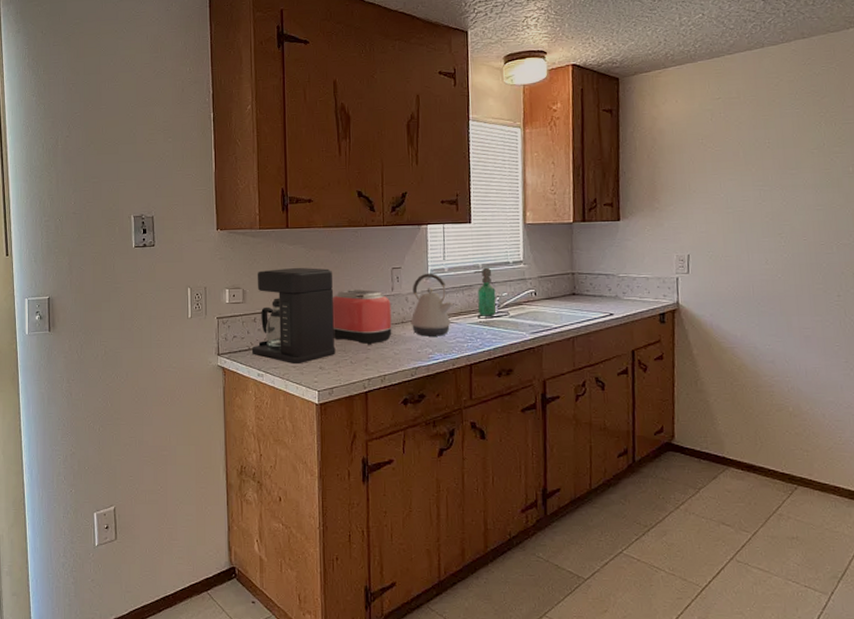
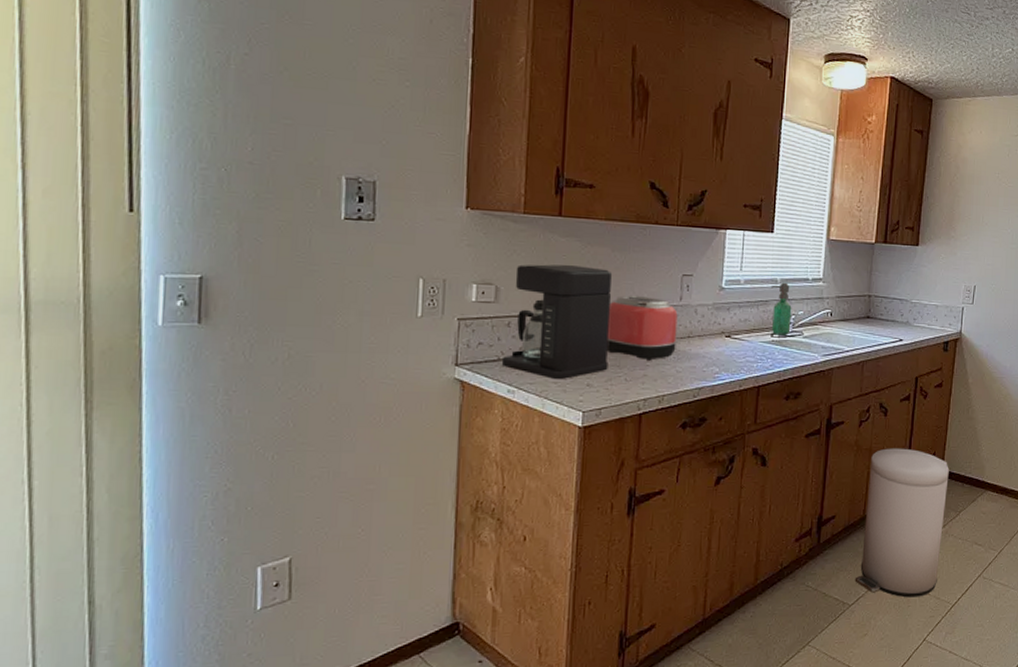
kettle: present [410,273,453,336] -> none [698,283,746,354]
pedal bin: none [587,422,682,577] -> present [854,448,949,598]

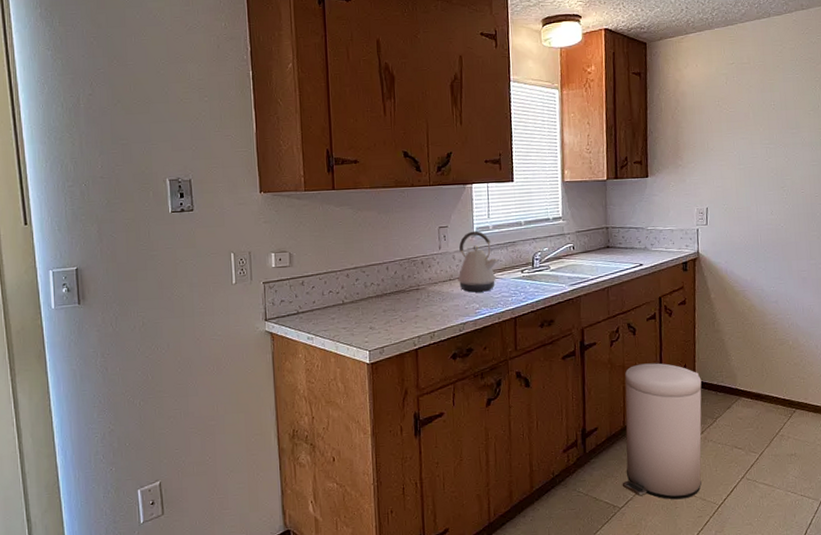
coffee maker: present [501,264,612,380] -> none [300,228,386,326]
toaster: present [606,295,678,361] -> none [381,249,441,303]
kettle: none [698,283,746,354] -> present [458,231,498,293]
soap dispenser: present [771,282,792,335] -> none [517,224,539,271]

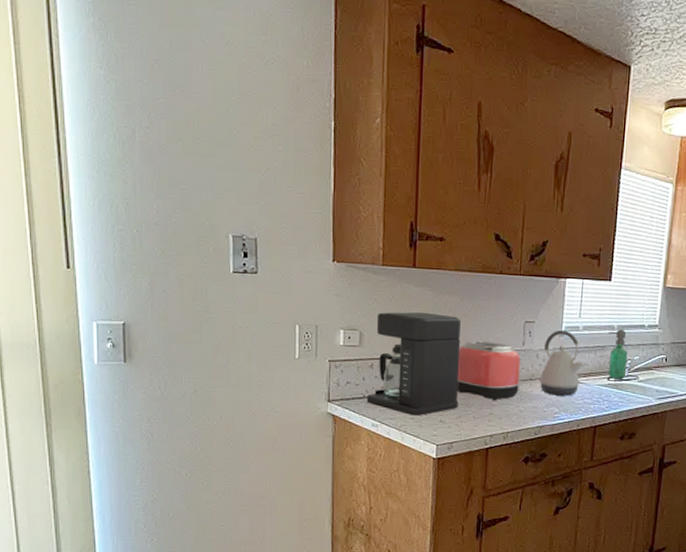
coffee maker: none [300,228,386,326] -> present [366,312,461,417]
toaster: none [381,249,441,303] -> present [456,340,521,401]
soap dispenser: none [517,224,539,271] -> present [607,329,628,379]

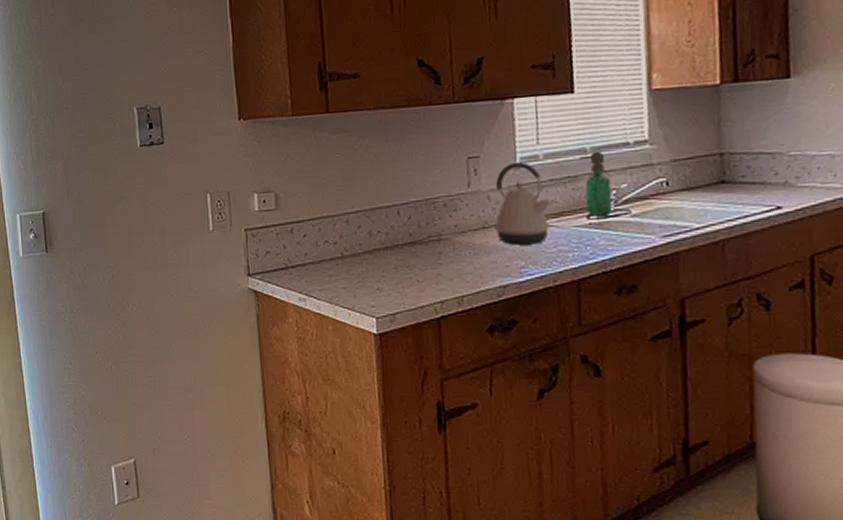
coffee maker: present [366,312,461,417] -> none [289,162,397,286]
toaster: present [456,340,521,401] -> none [390,187,472,258]

